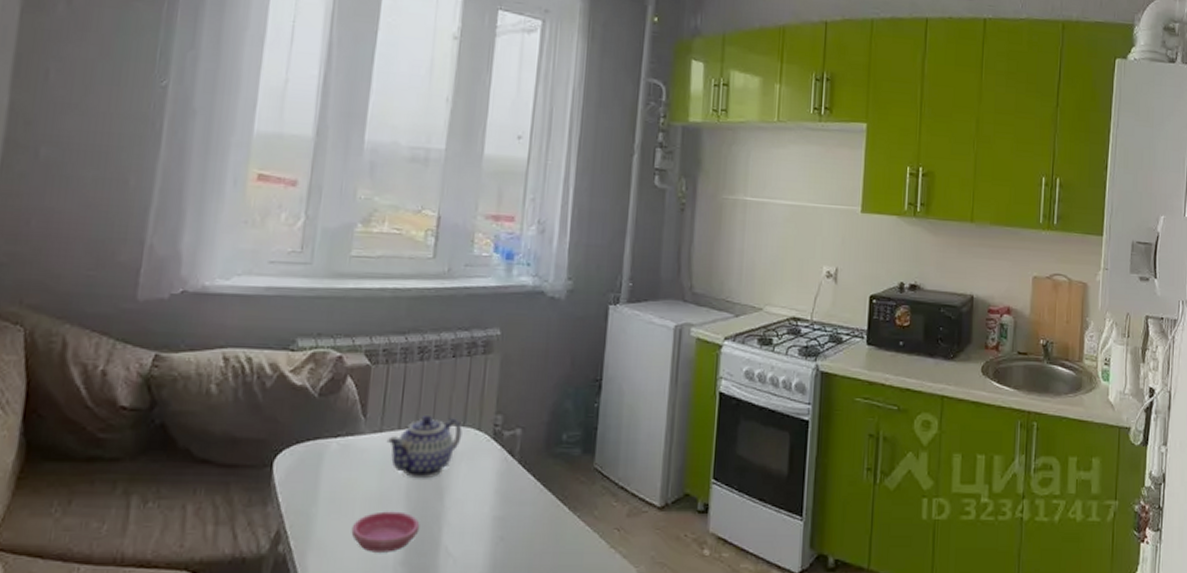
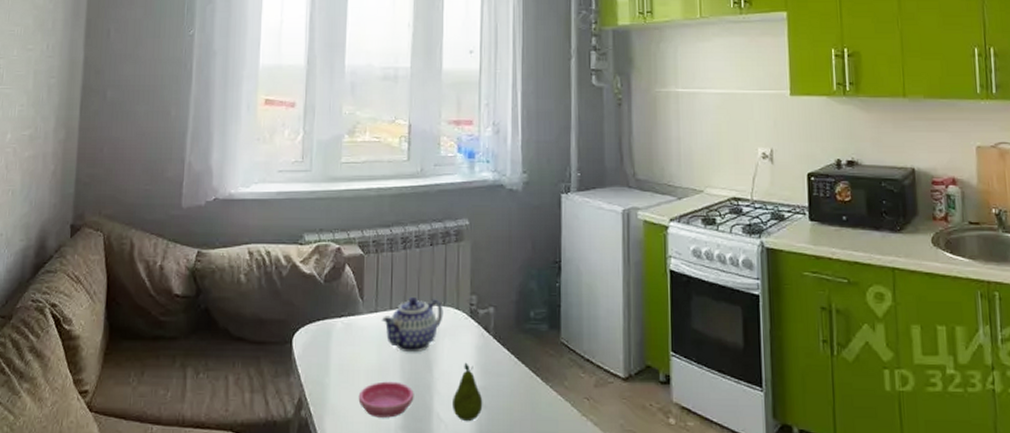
fruit: none [464,490,500,556] -> present [453,362,483,422]

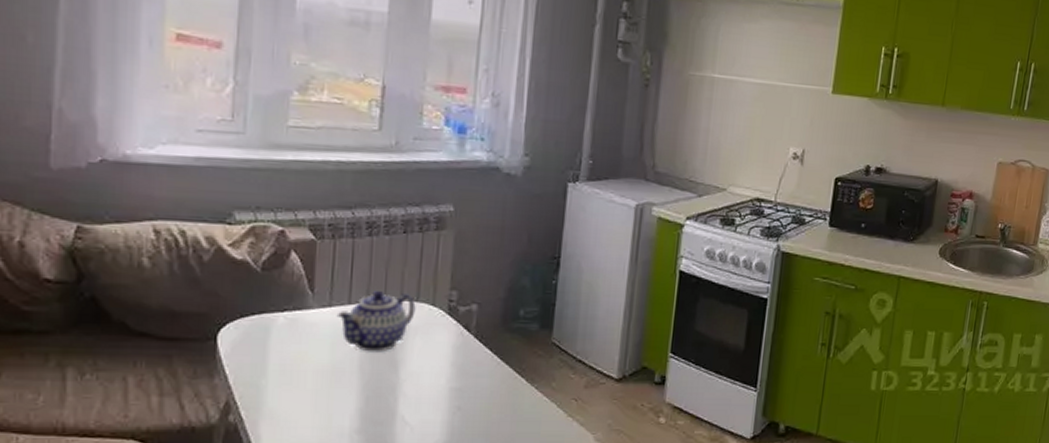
saucer: present [358,381,414,418] -> none [304,383,375,422]
fruit: present [453,362,483,422] -> none [421,363,458,425]

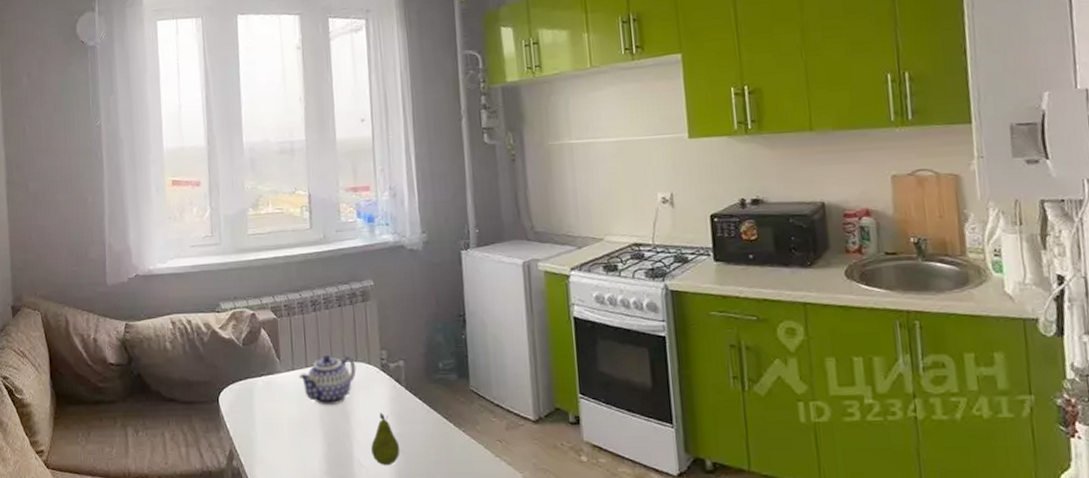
fruit: none [421,363,458,425] -> present [371,412,400,466]

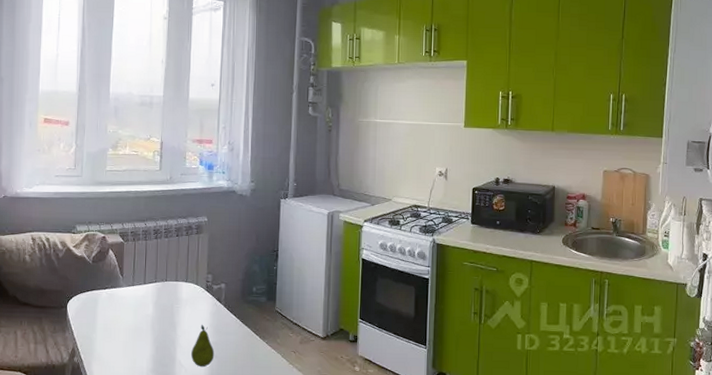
teapot: present [298,355,356,406] -> none [137,275,186,317]

